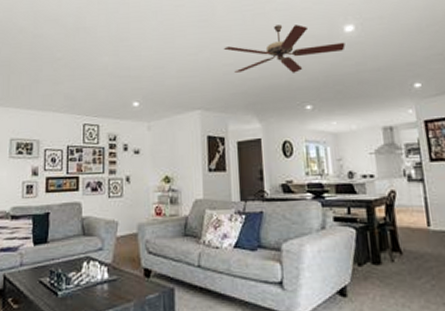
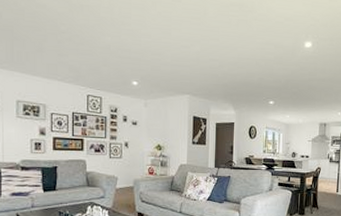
ceiling fan: present [223,24,346,73] -> none [211,32,304,74]

